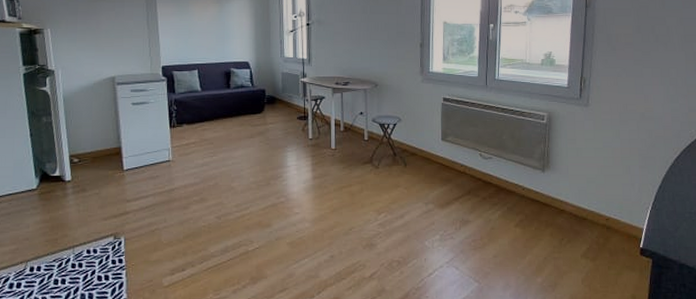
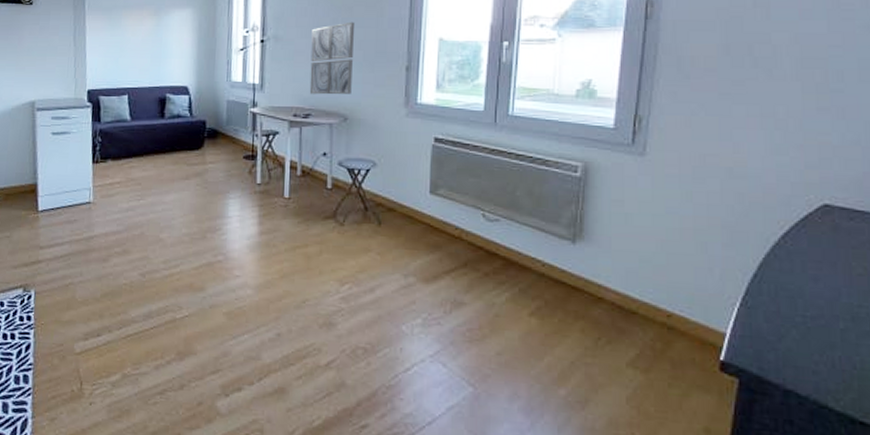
wall art: none [347,9,381,67] -> present [309,21,356,95]

